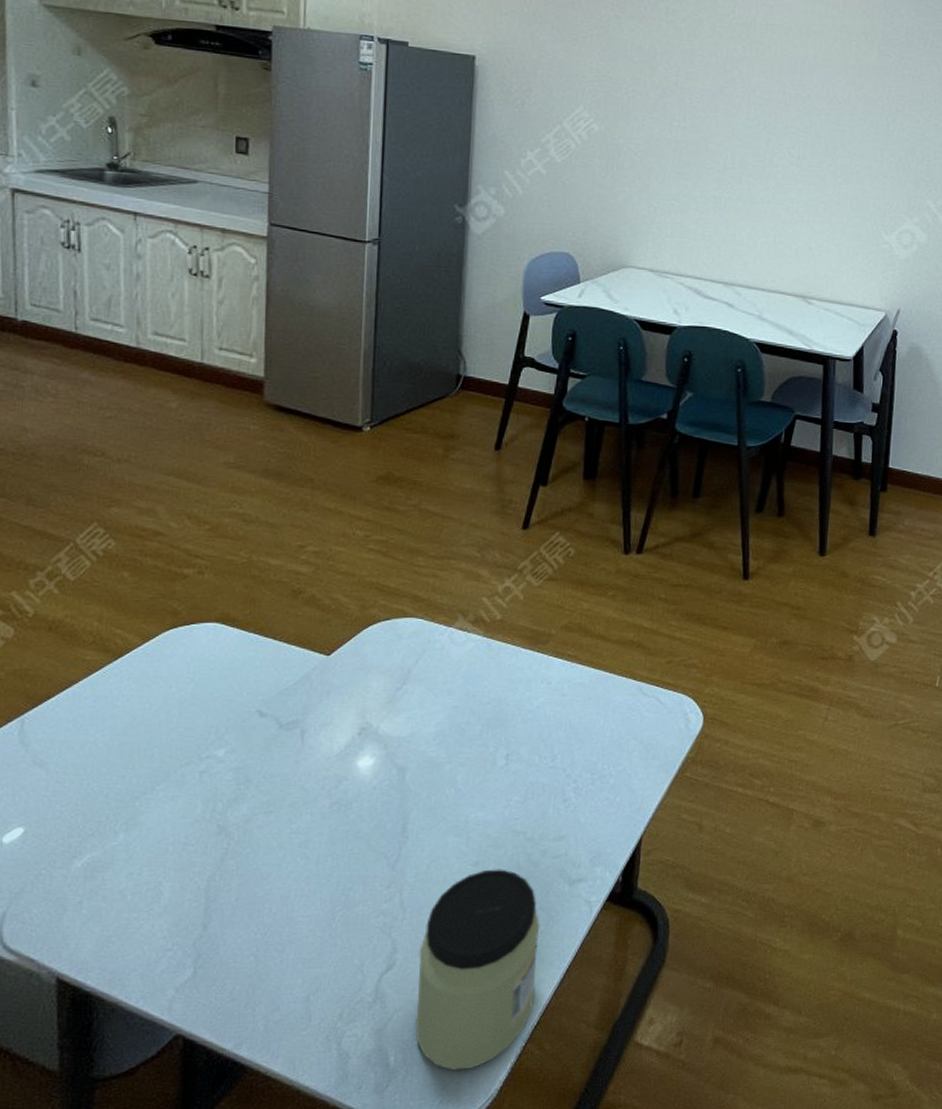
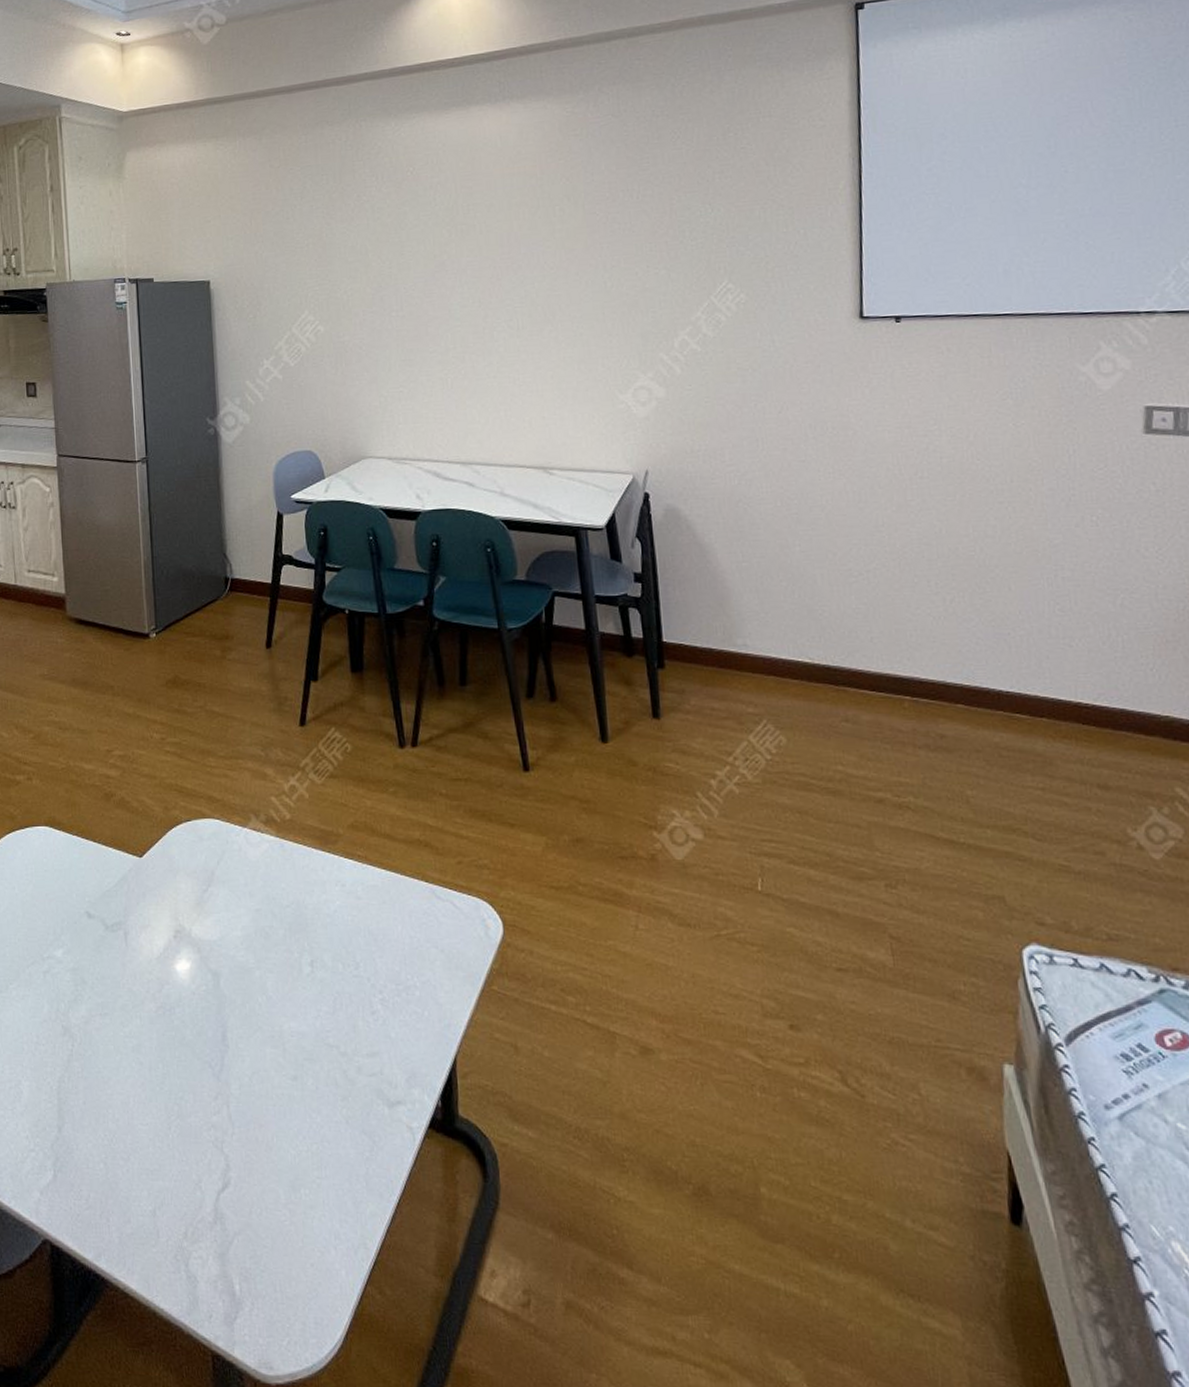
jar: present [415,869,540,1071] -> none [251,1085,369,1309]

